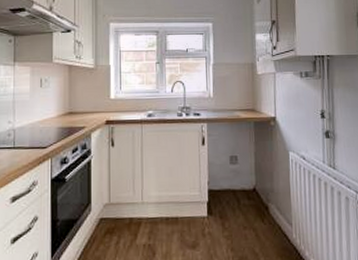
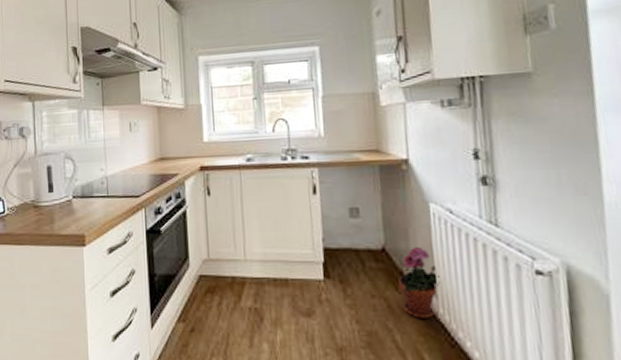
potted plant: none [264,186,294,244] -> present [398,246,440,320]

